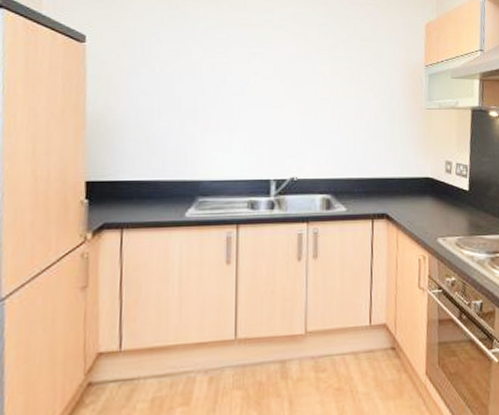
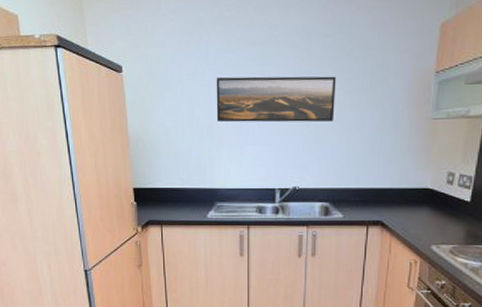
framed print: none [202,55,334,109] -> present [216,76,336,123]

